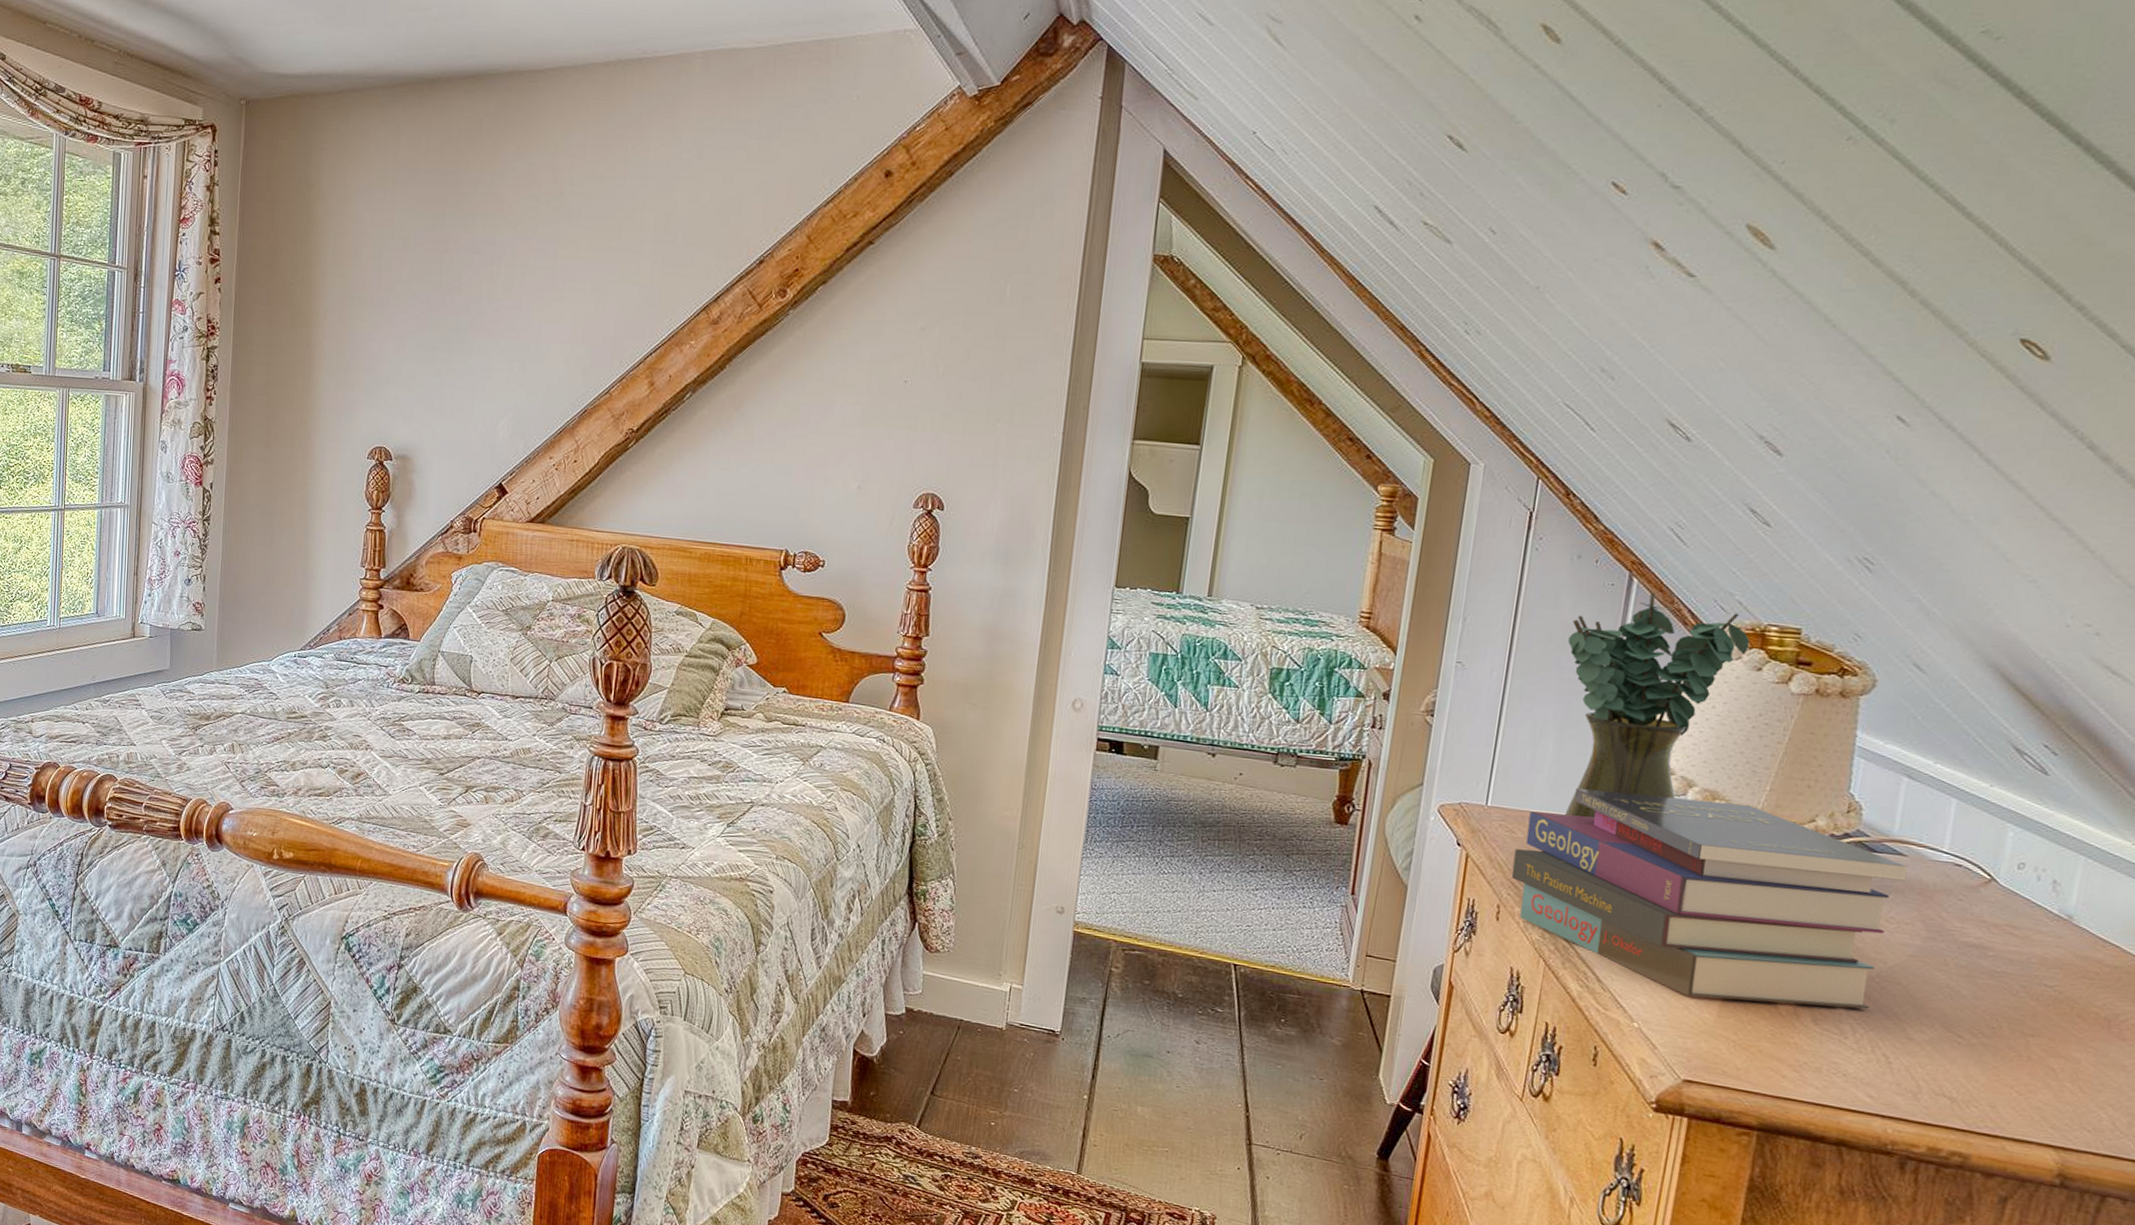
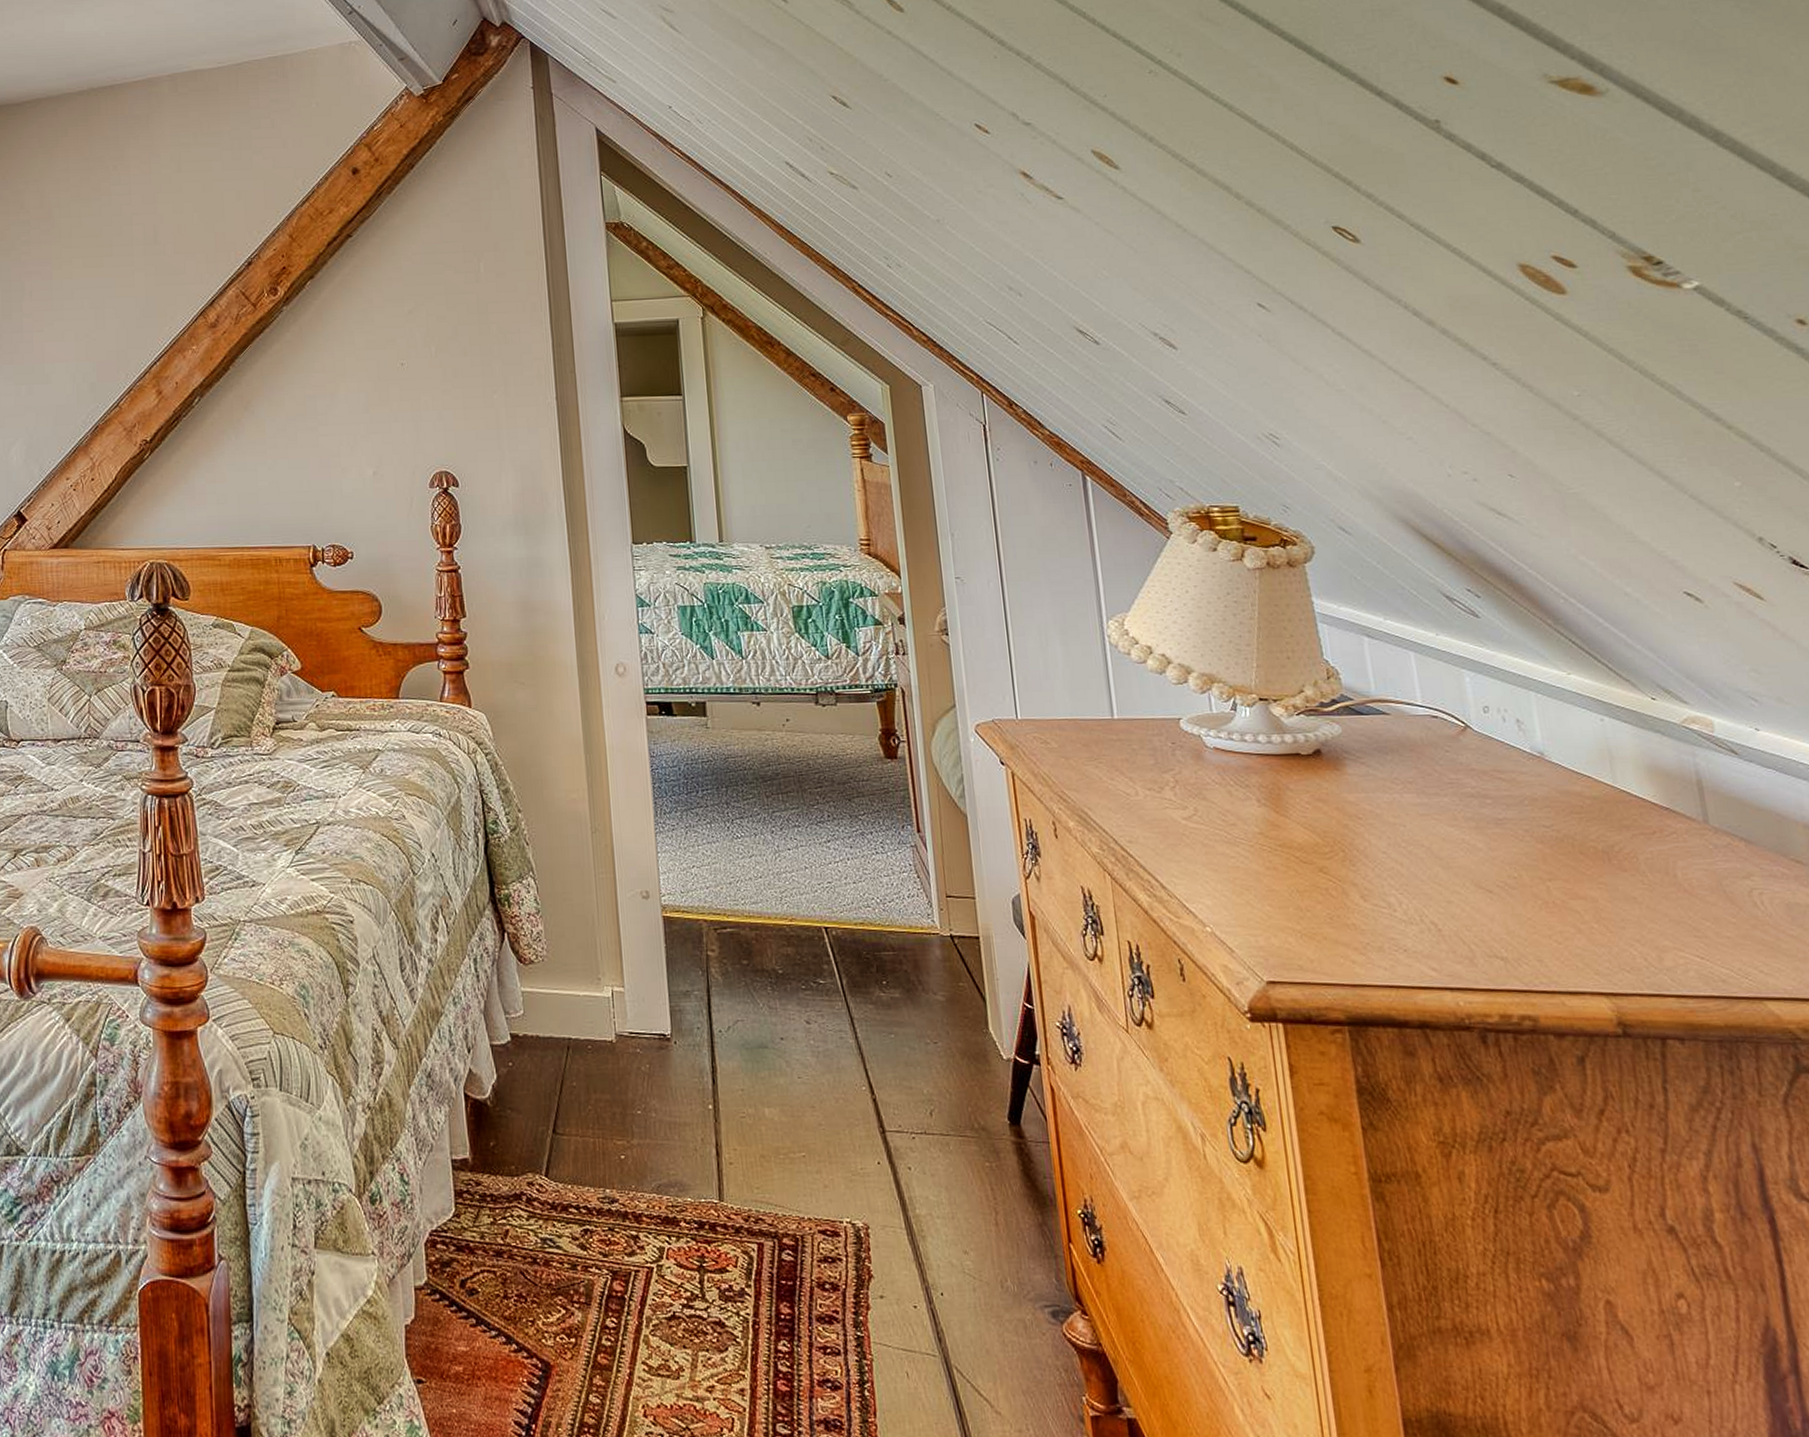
books: present [1511,788,1908,1010] -> none [1054,684,1405,891]
vase: present [1564,592,1750,819] -> none [1046,488,1201,719]

